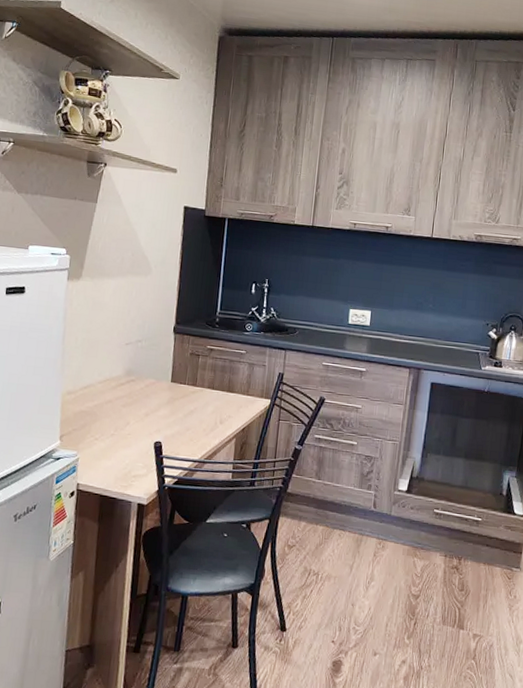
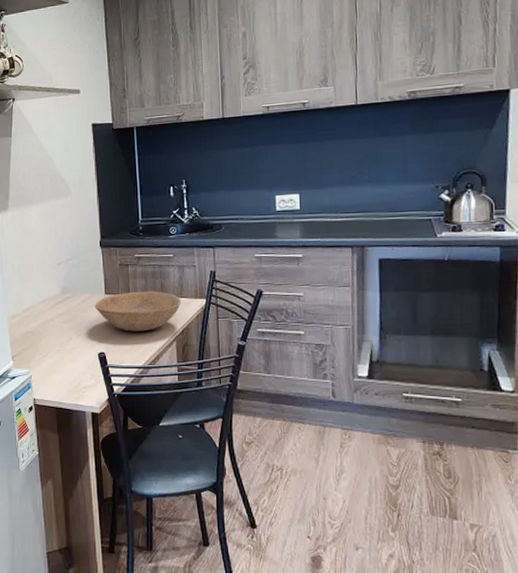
bowl: none [158,383,247,425] -> present [94,291,182,332]

